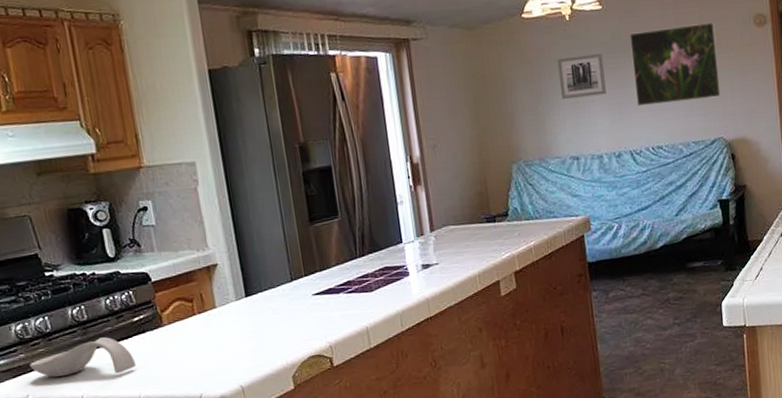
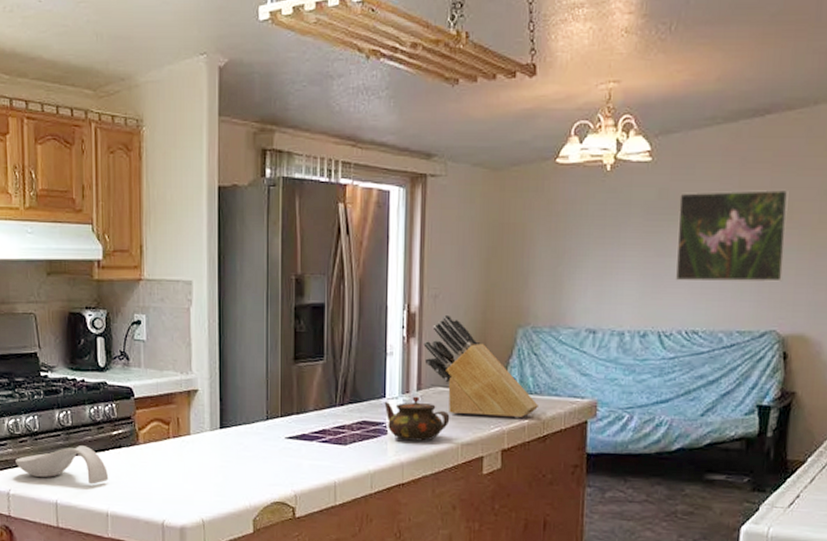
teapot: none [402,237,465,279] -> present [384,396,450,441]
knife block: none [430,160,540,248] -> present [423,314,538,418]
wall art: present [557,54,606,99] -> none [586,213,643,262]

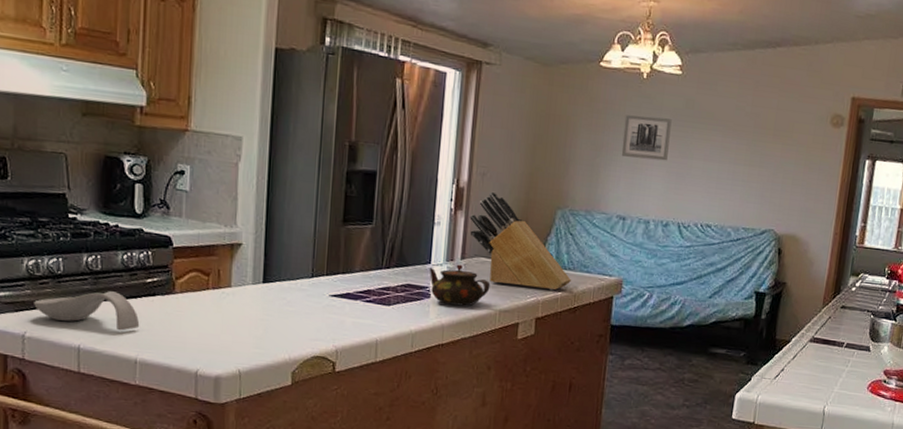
wall art: none [586,213,643,262] -> present [621,115,672,161]
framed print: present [675,189,789,282] -> none [695,105,791,189]

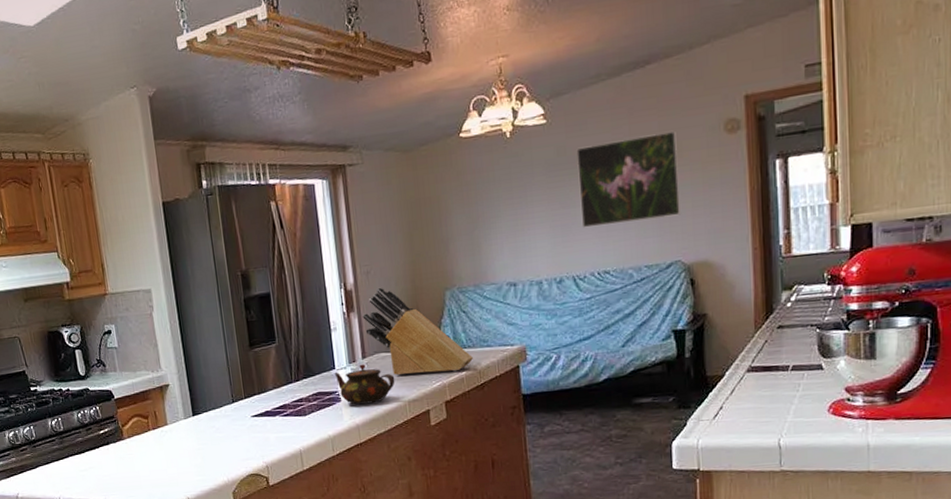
spoon rest: present [34,291,140,331] -> none [19,447,102,480]
wall art: present [621,115,672,161] -> none [495,172,549,222]
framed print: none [695,105,791,189] -> present [576,130,680,228]

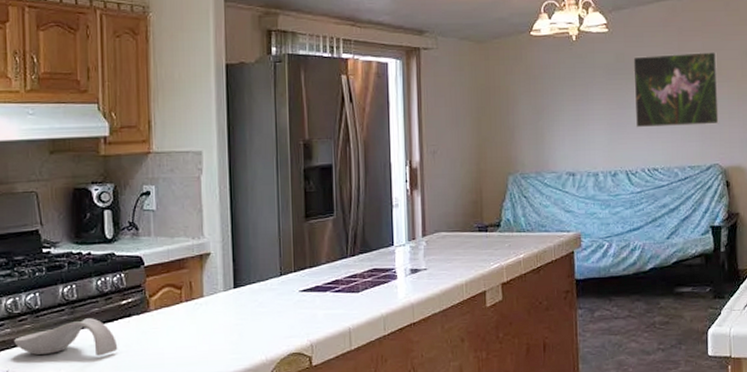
spoon rest: none [19,447,102,480] -> present [14,318,118,356]
teapot: present [334,364,395,405] -> none [392,242,454,283]
knife block: present [362,287,473,376] -> none [426,167,531,256]

